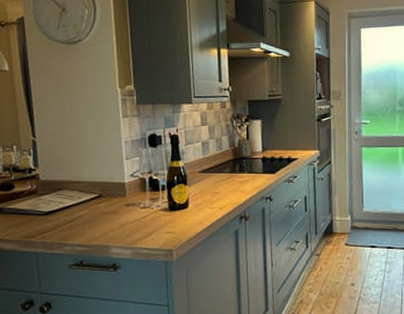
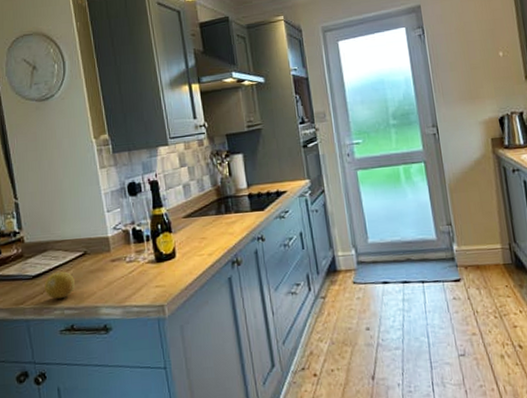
fruit: none [56,210,88,236] -> present [44,271,75,300]

